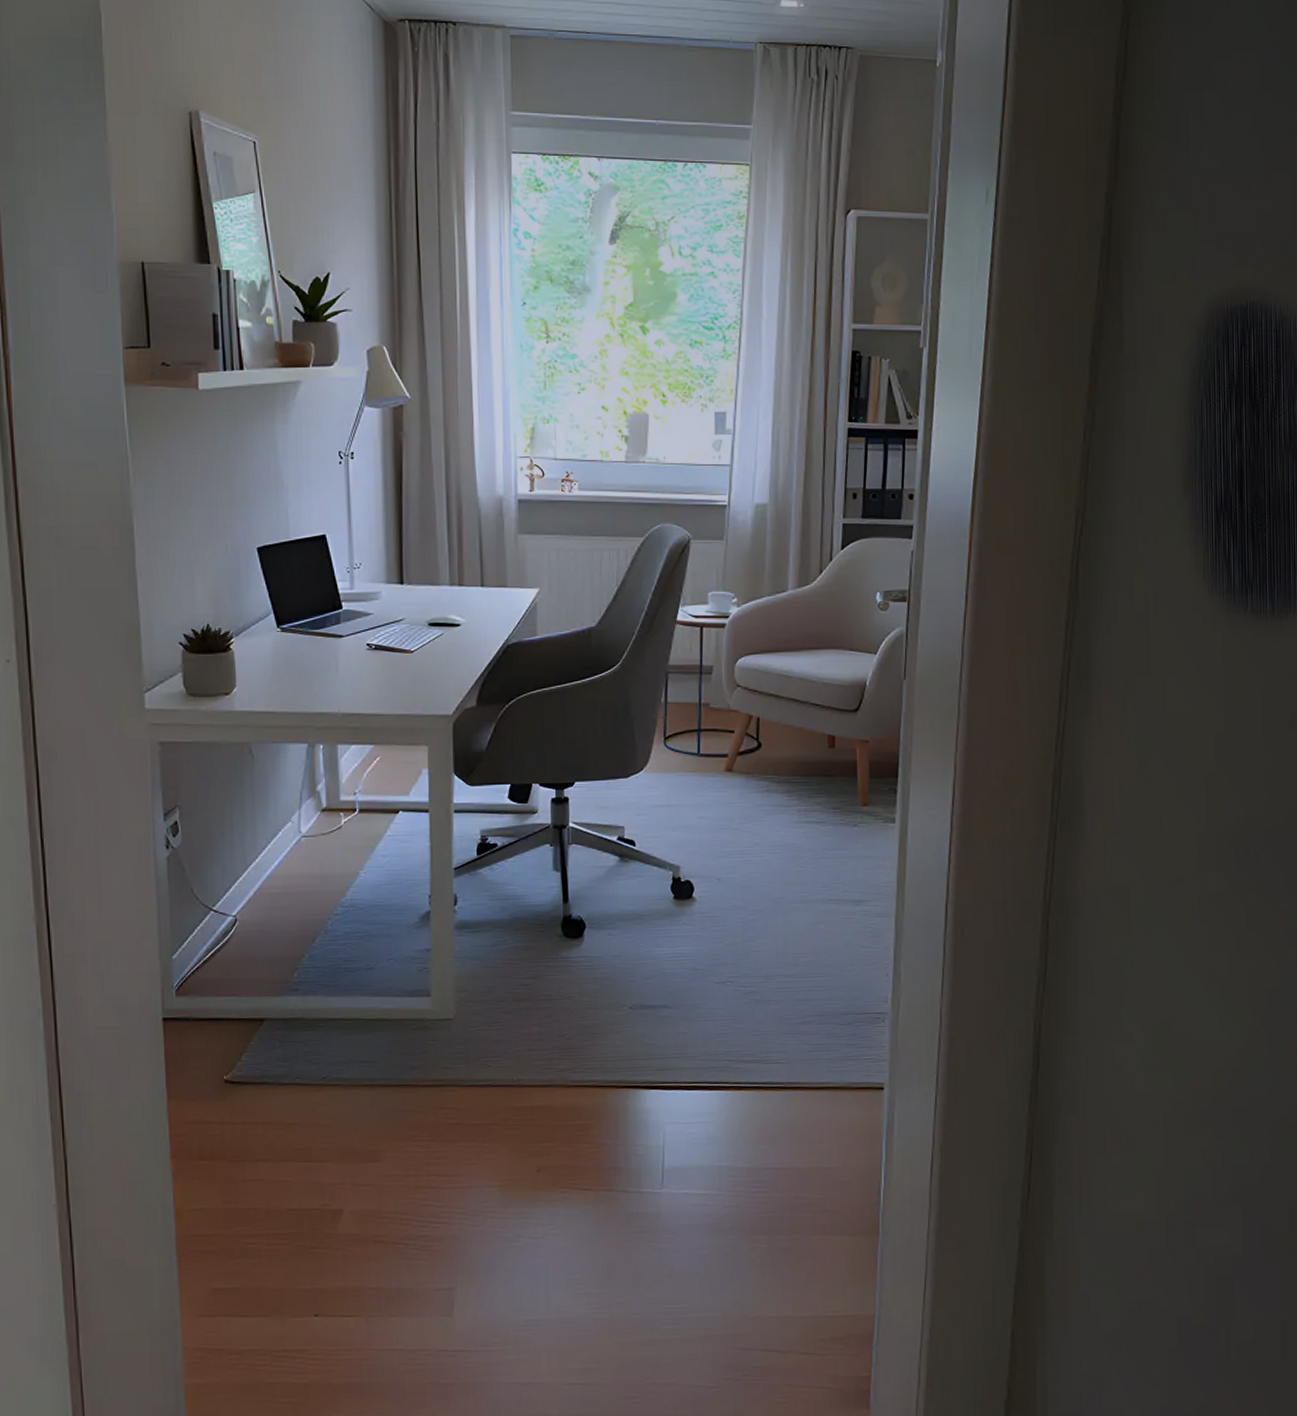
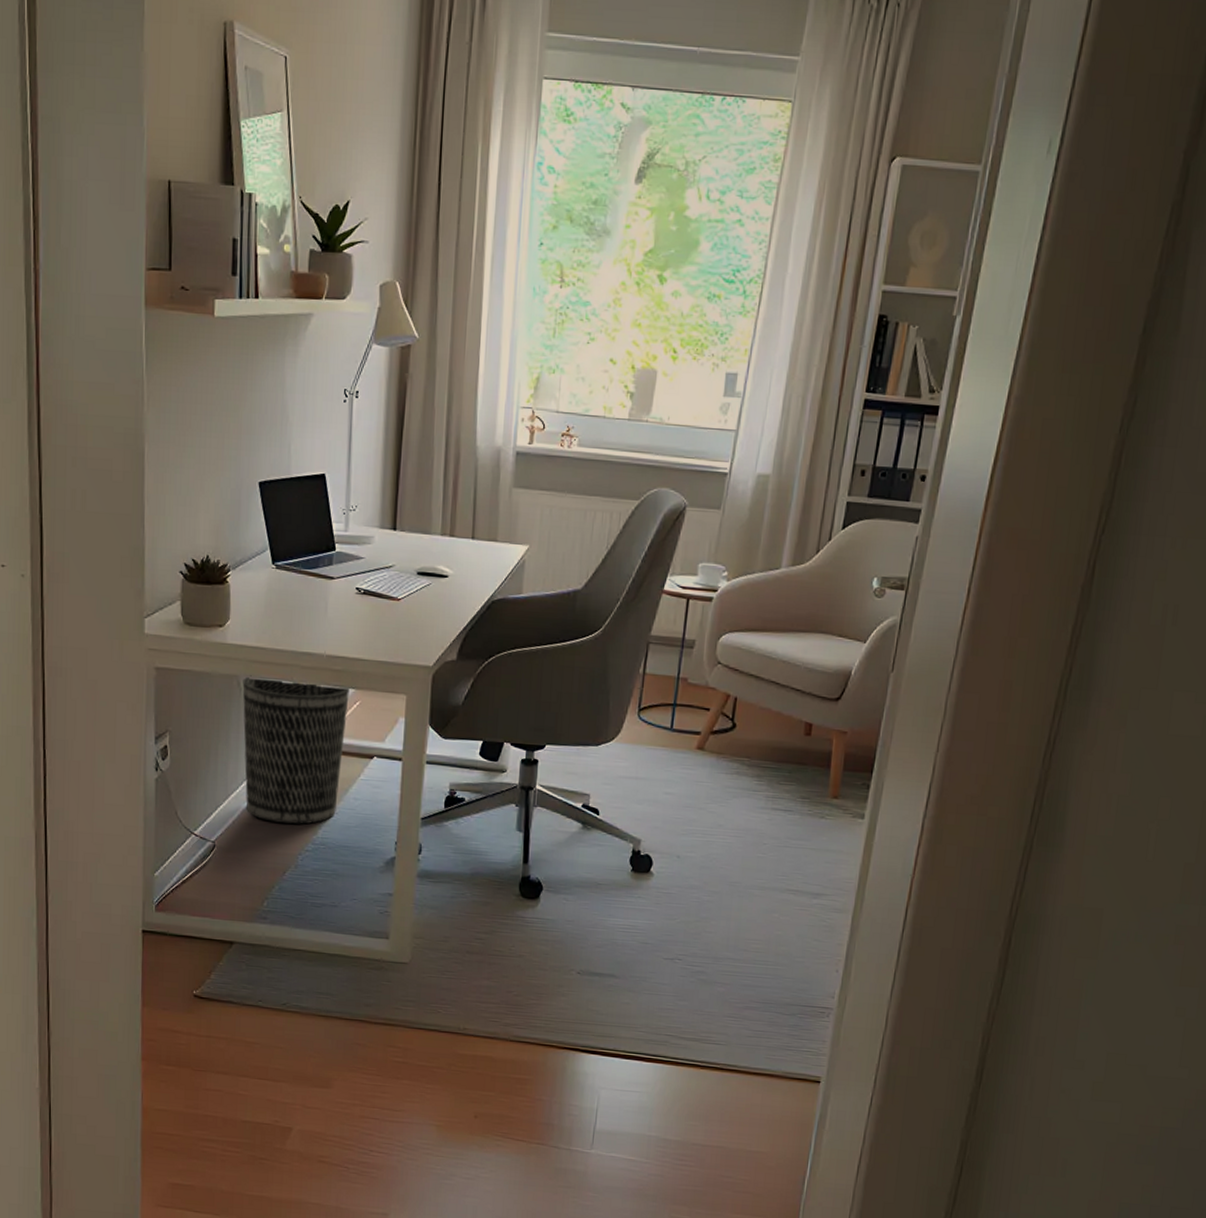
wastebasket: none [254,741,369,889] -> present [242,675,350,825]

